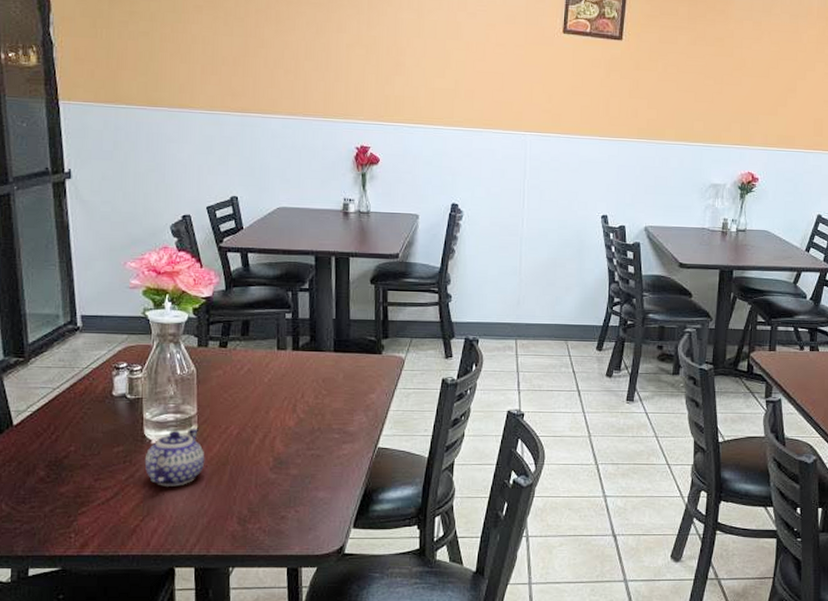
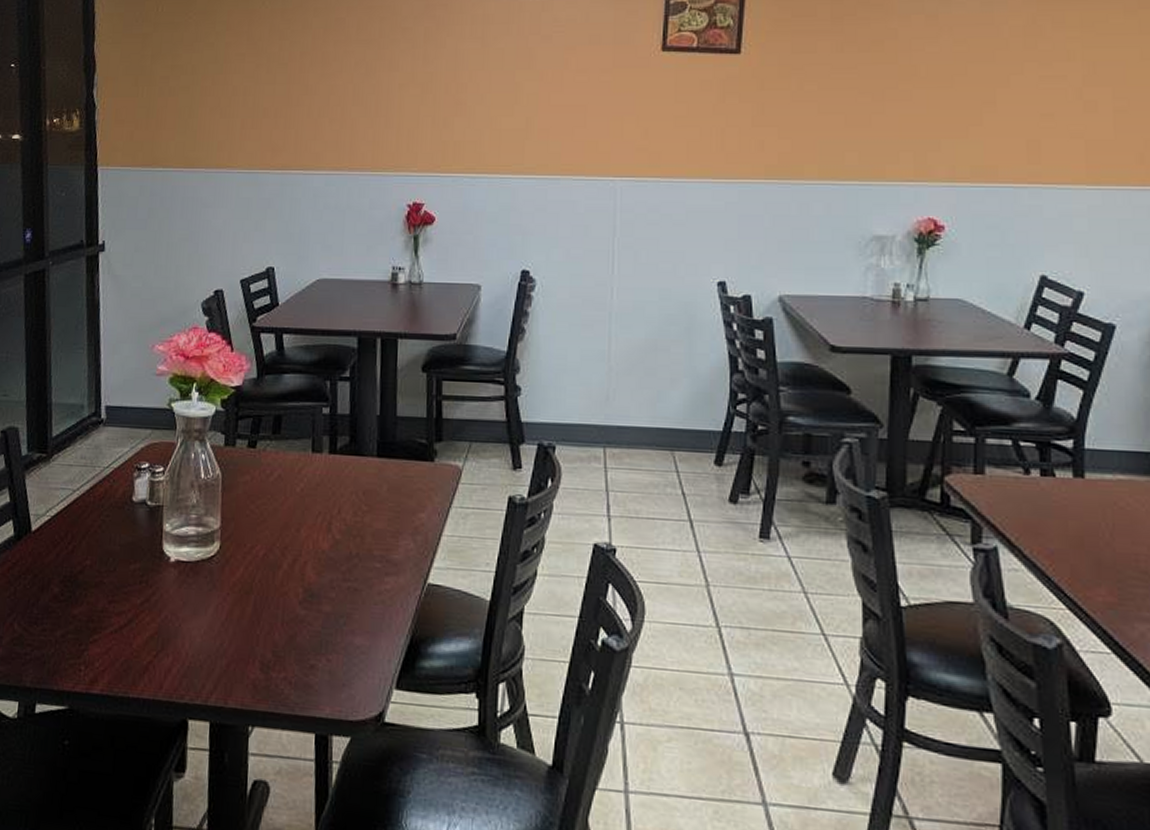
teapot: present [144,427,205,486] -> none [161,544,227,617]

